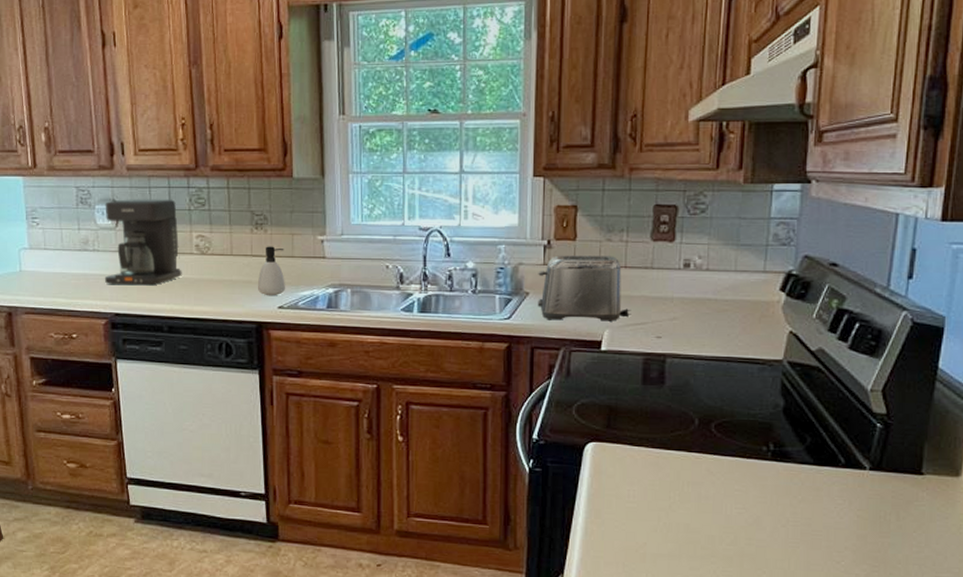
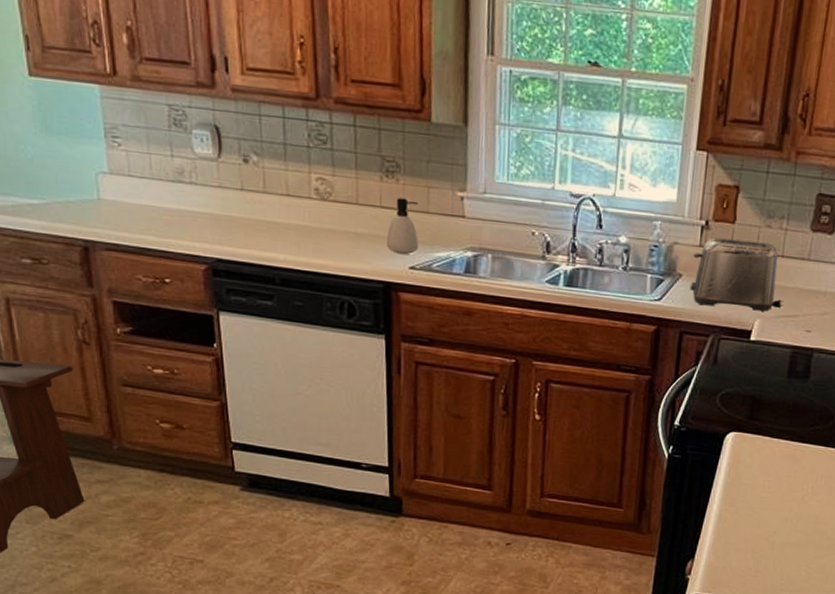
coffee maker: present [104,199,182,285] -> none [204,125,298,230]

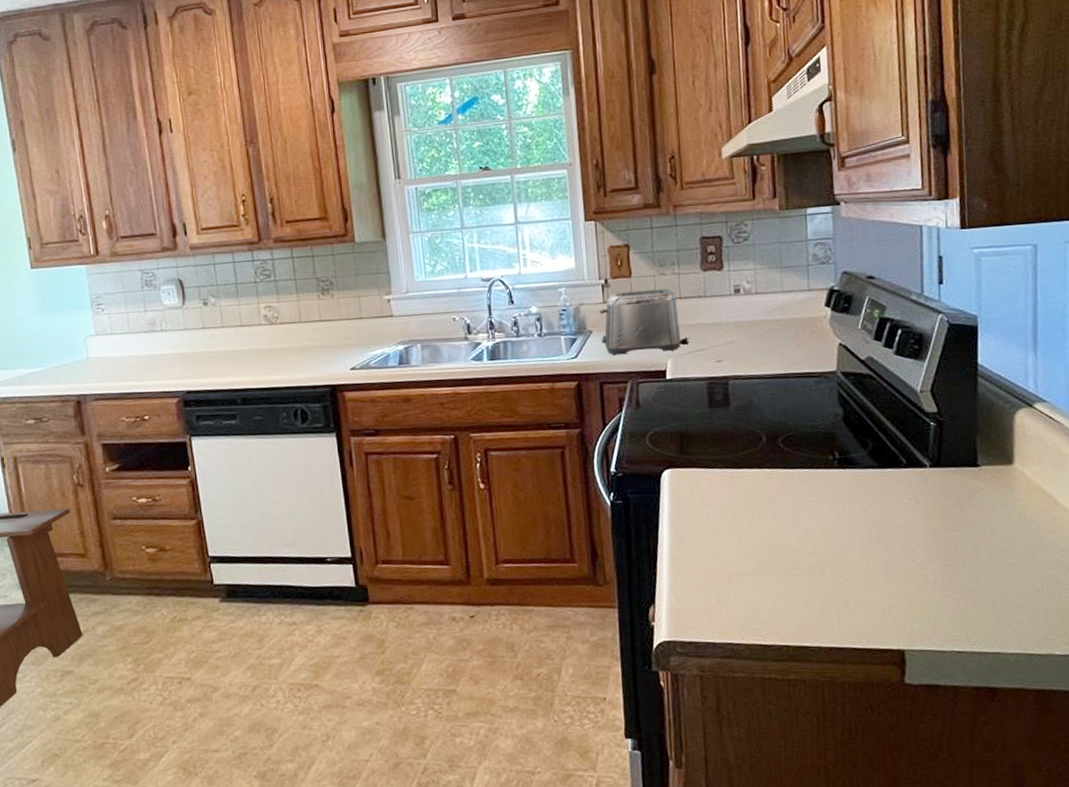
soap dispenser: present [387,198,418,255] -> none [328,310,356,359]

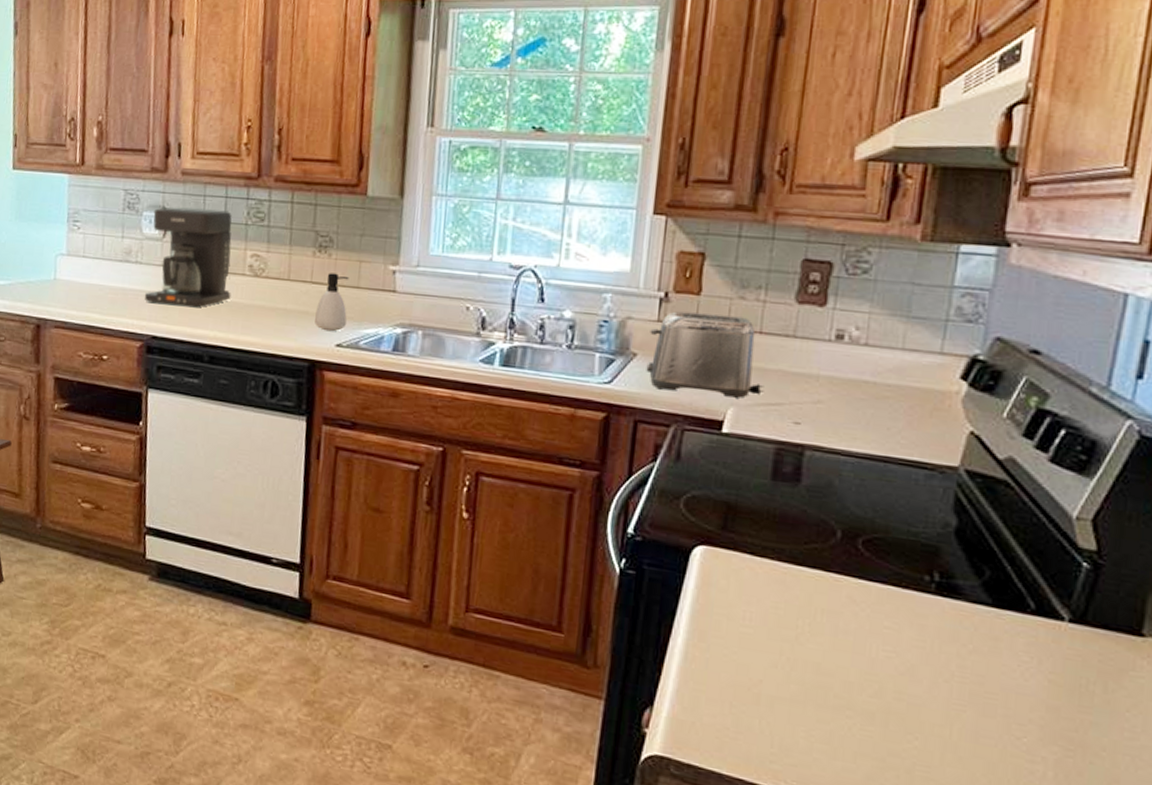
coffee maker: none [170,273,252,363] -> present [144,207,232,307]
soap dispenser: none [328,310,356,359] -> present [315,273,349,332]

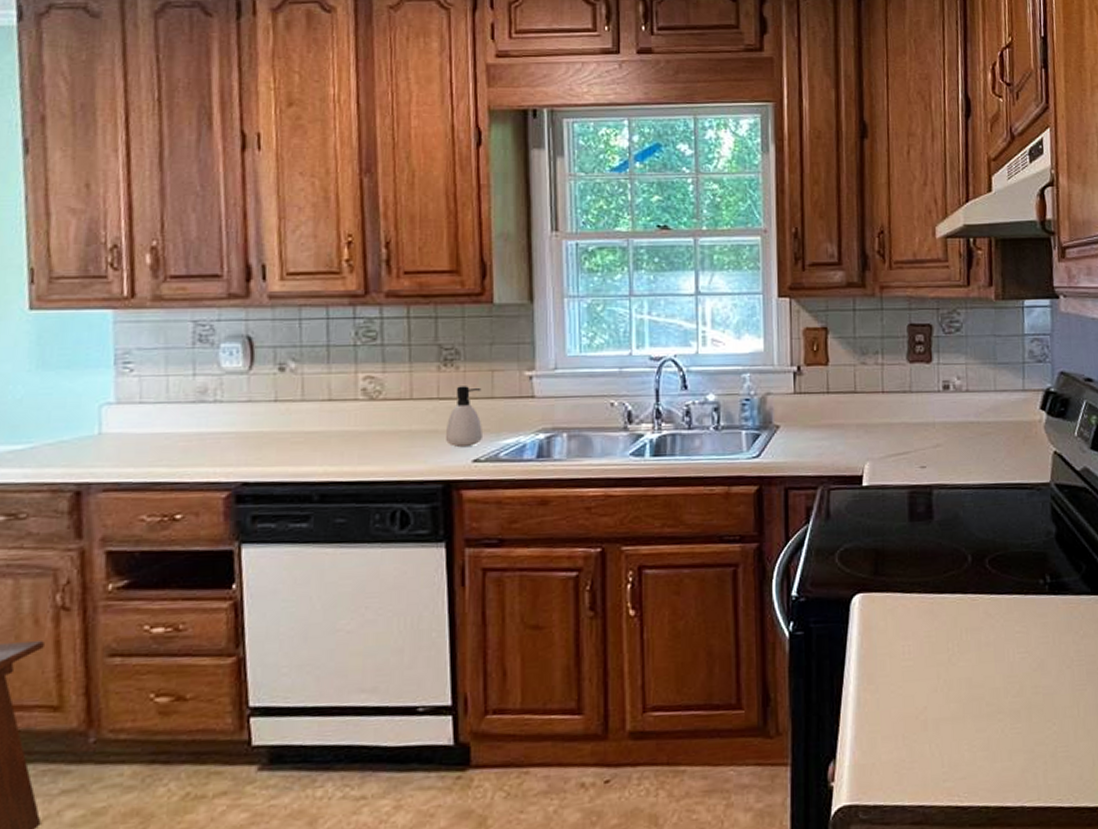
coffee maker: present [144,207,232,307] -> none [228,333,342,444]
toaster: present [646,311,764,398] -> none [788,380,892,456]

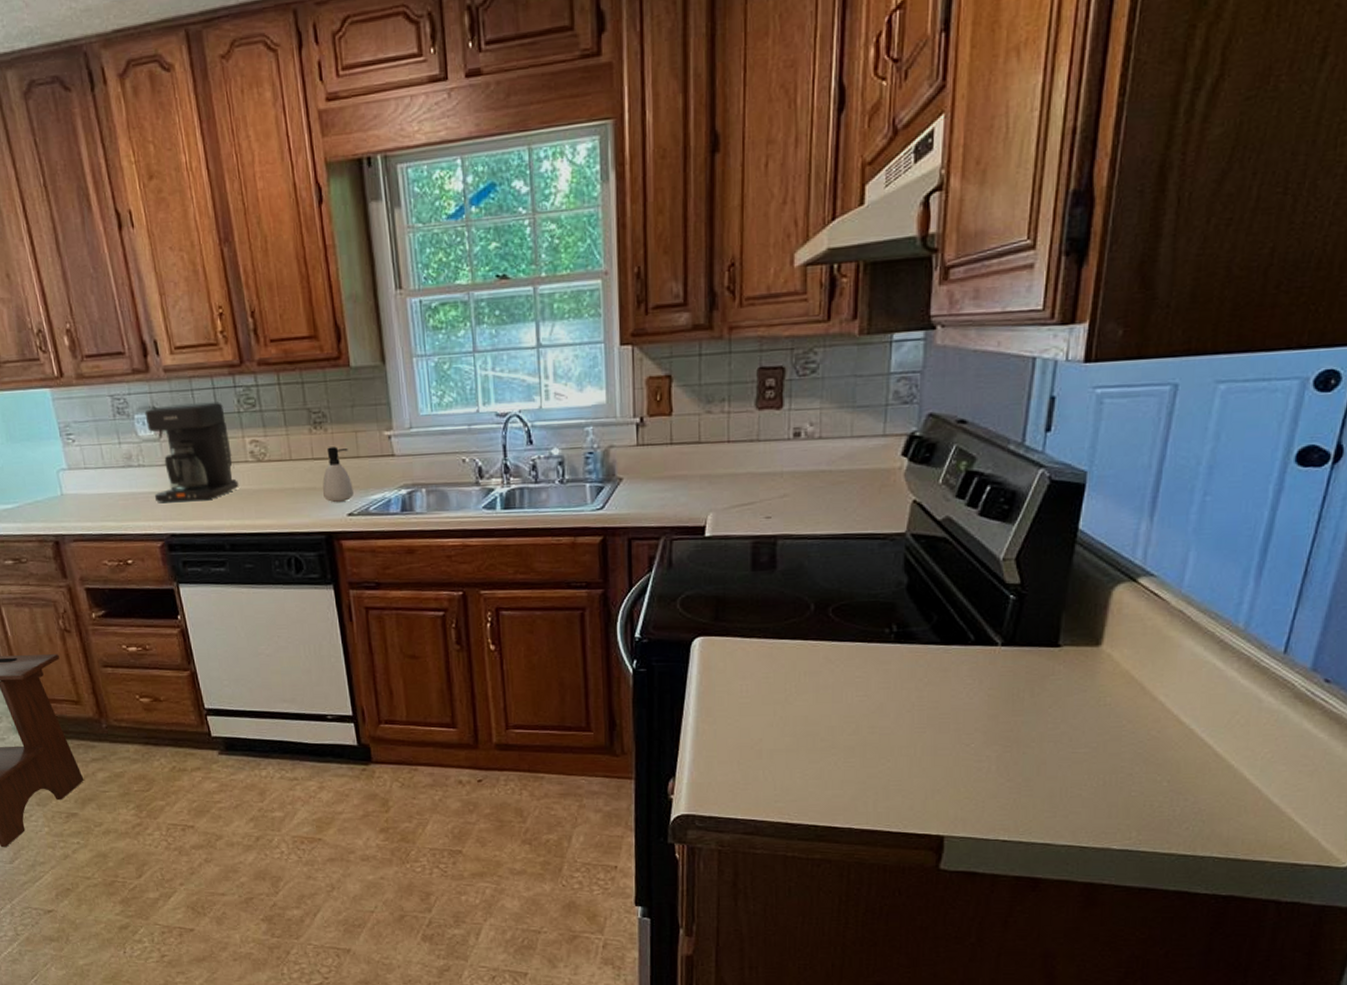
coffee maker: none [228,333,342,444] -> present [144,402,239,502]

